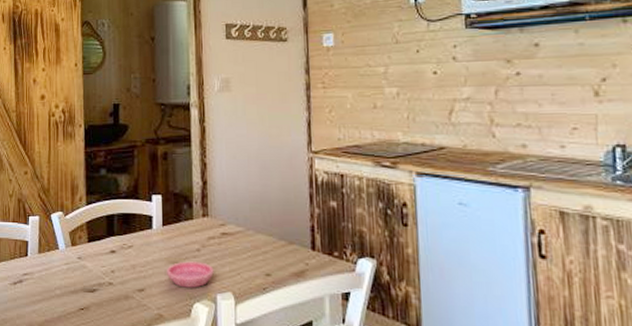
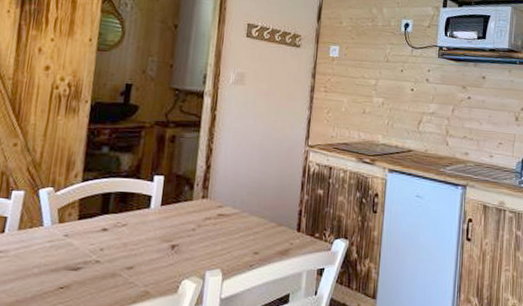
saucer: present [167,261,214,288] -> none [159,240,206,266]

